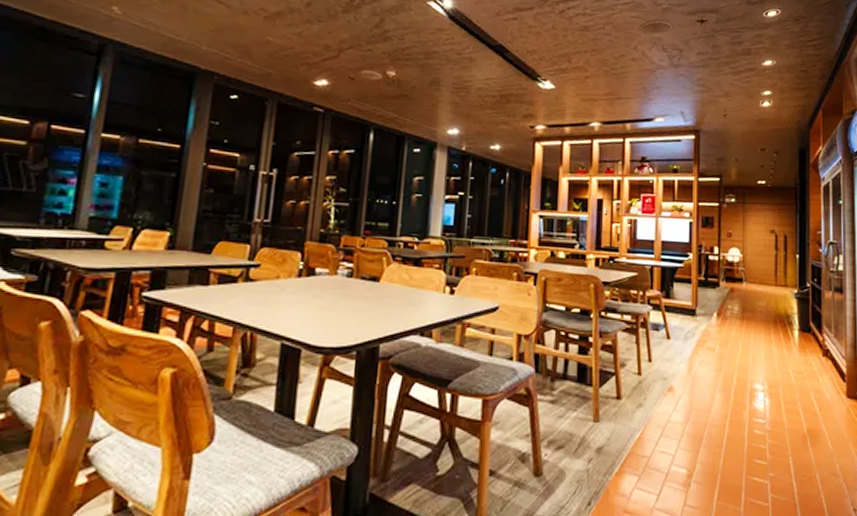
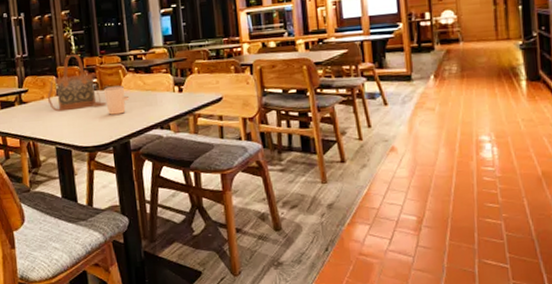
handbag: none [283,228,360,299] -> present [47,54,107,112]
cup: none [358,275,390,311] -> present [103,85,130,115]

